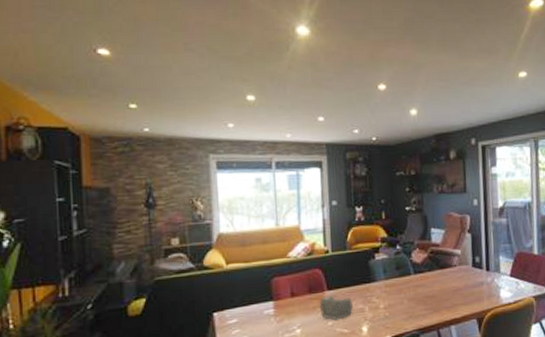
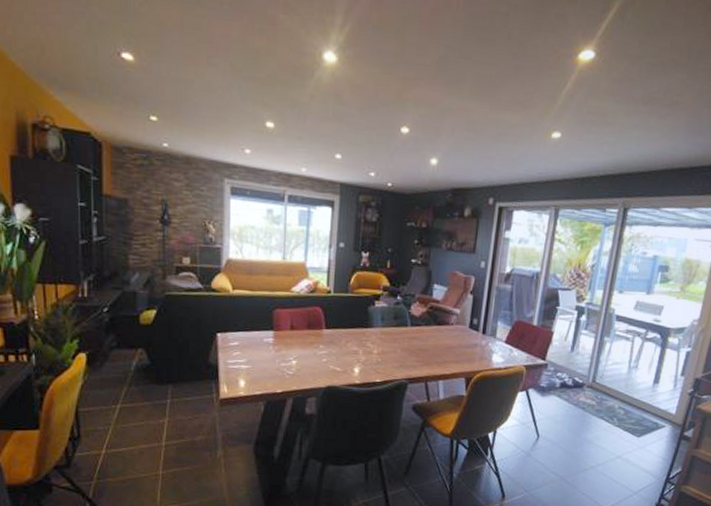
decorative bowl: present [319,296,353,321] -> none [316,334,348,358]

